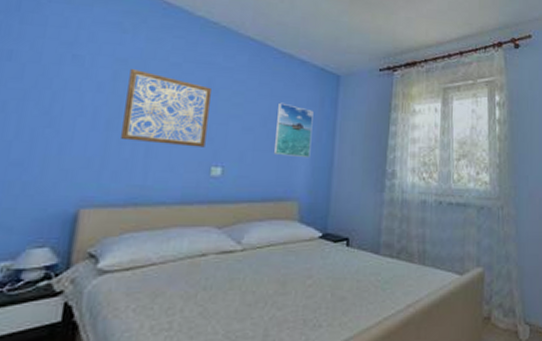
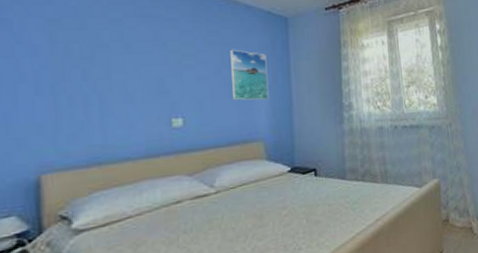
wall art: present [121,69,211,148] -> none [67,29,162,102]

